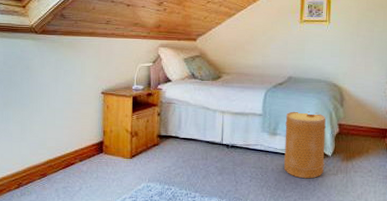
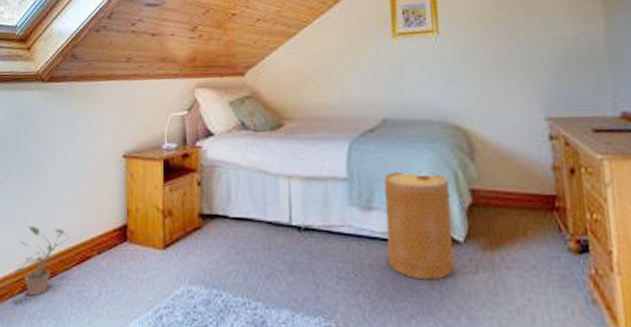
potted plant: none [12,140,56,191] -> present [15,225,68,297]

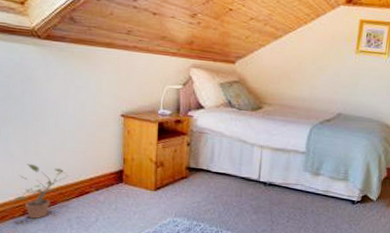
basket: present [384,171,455,280] -> none [324,151,374,223]

